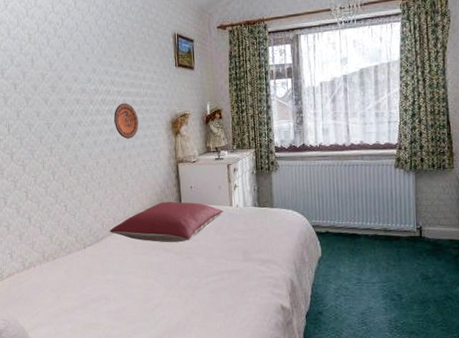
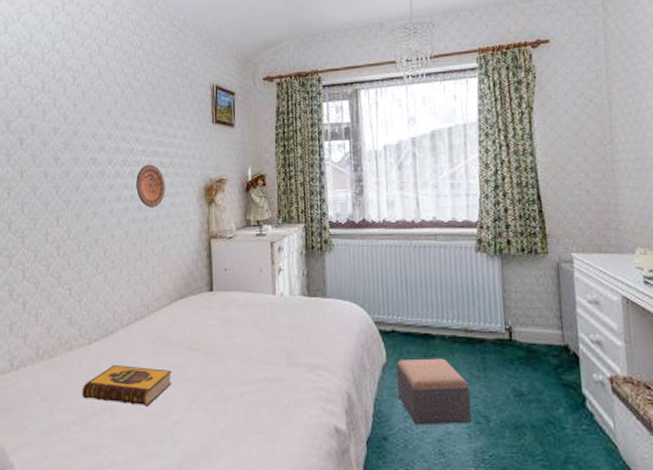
hardback book: none [81,264,152,294] -> present [81,365,172,407]
pillow: present [110,201,224,243] -> none [122,286,265,340]
footstool: none [329,252,388,303] -> present [395,358,472,426]

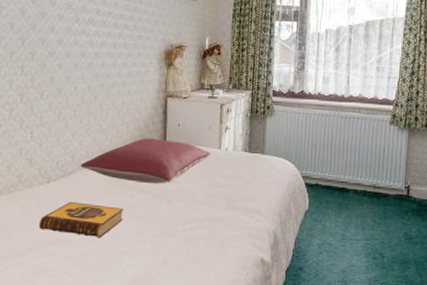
pillow: none [122,286,265,340] -> present [80,138,212,184]
decorative plate: present [136,164,165,208] -> none [101,25,129,65]
footstool: present [395,358,472,426] -> none [314,207,372,260]

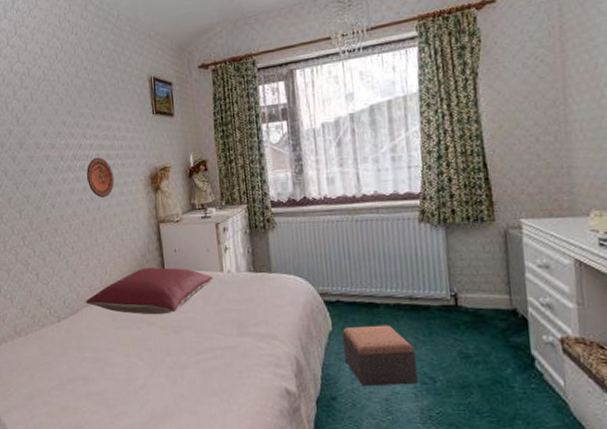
hardback book: present [38,202,124,238] -> none [56,339,134,374]
decorative plate: none [101,25,129,65] -> present [87,157,114,198]
footstool: none [314,207,372,260] -> present [341,325,418,387]

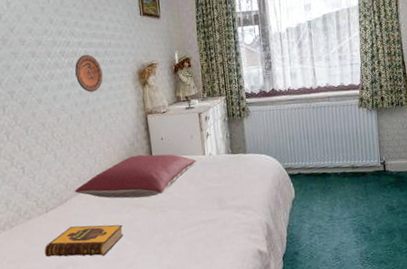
hardback book: none [56,339,134,374] -> present [44,224,123,257]
footstool: present [341,325,418,387] -> none [302,189,358,241]

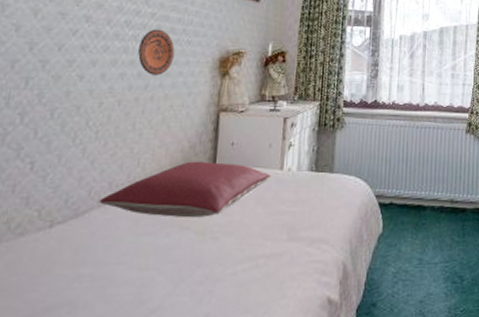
hardback book: present [44,224,123,257] -> none [30,250,155,296]

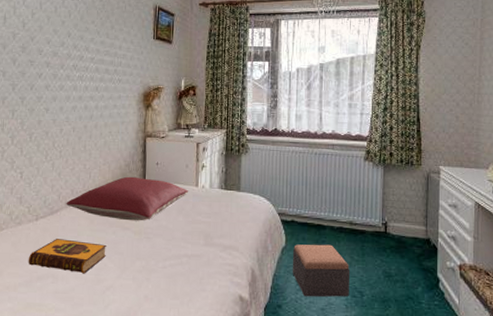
hardback book: none [30,250,155,296] -> present [28,239,106,274]
decorative plate: present [138,29,175,75] -> none [84,70,110,108]
footstool: none [389,227,451,290] -> present [292,244,351,297]

